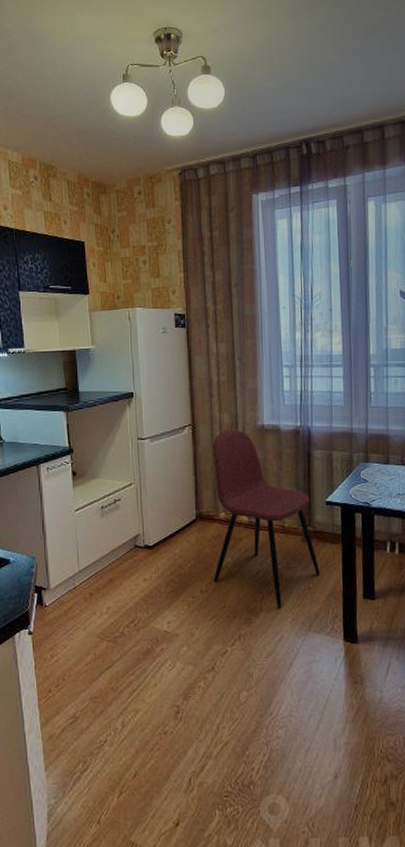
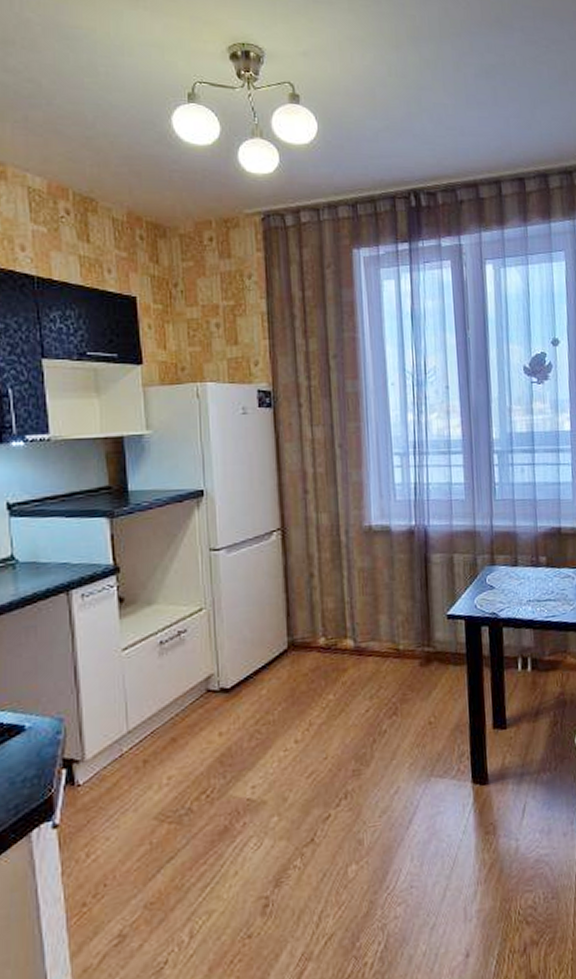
dining chair: present [212,429,320,608] -> none [308,532,443,752]

